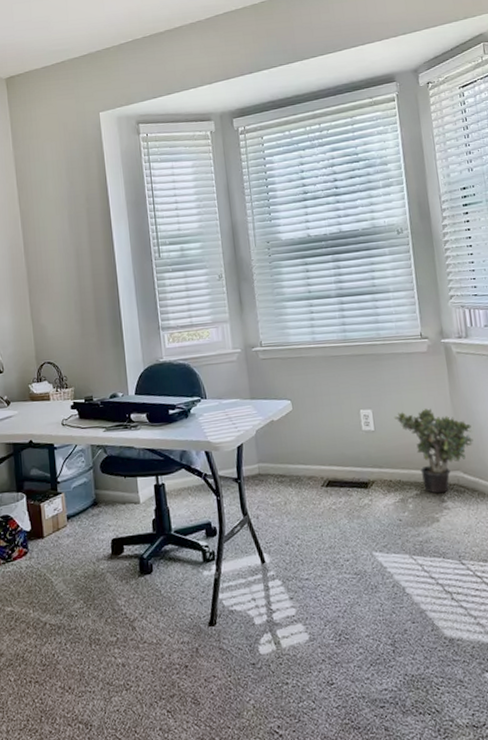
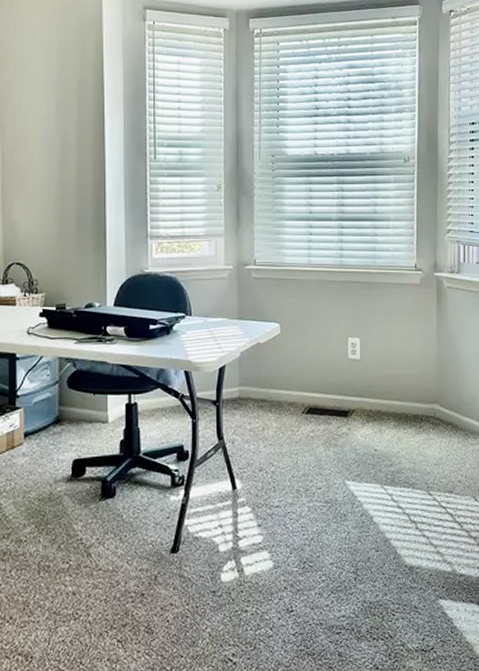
potted plant: present [393,408,474,494] -> none [380,341,453,425]

